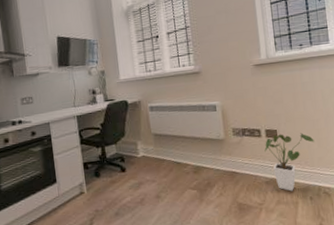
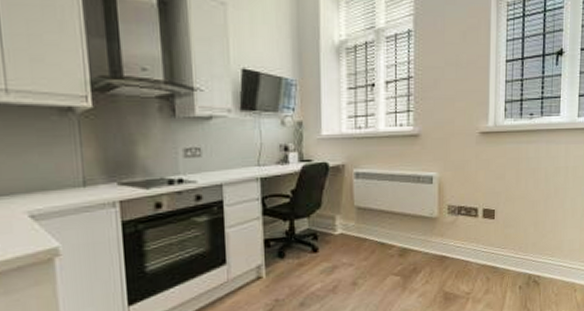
house plant: present [264,133,314,192] -> none [479,214,531,280]

